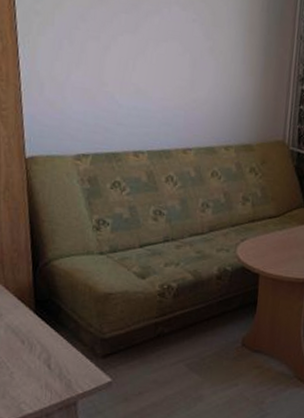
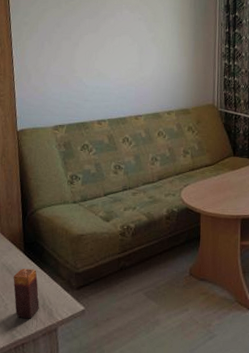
candle: none [20,331,55,391] -> present [13,269,40,319]

